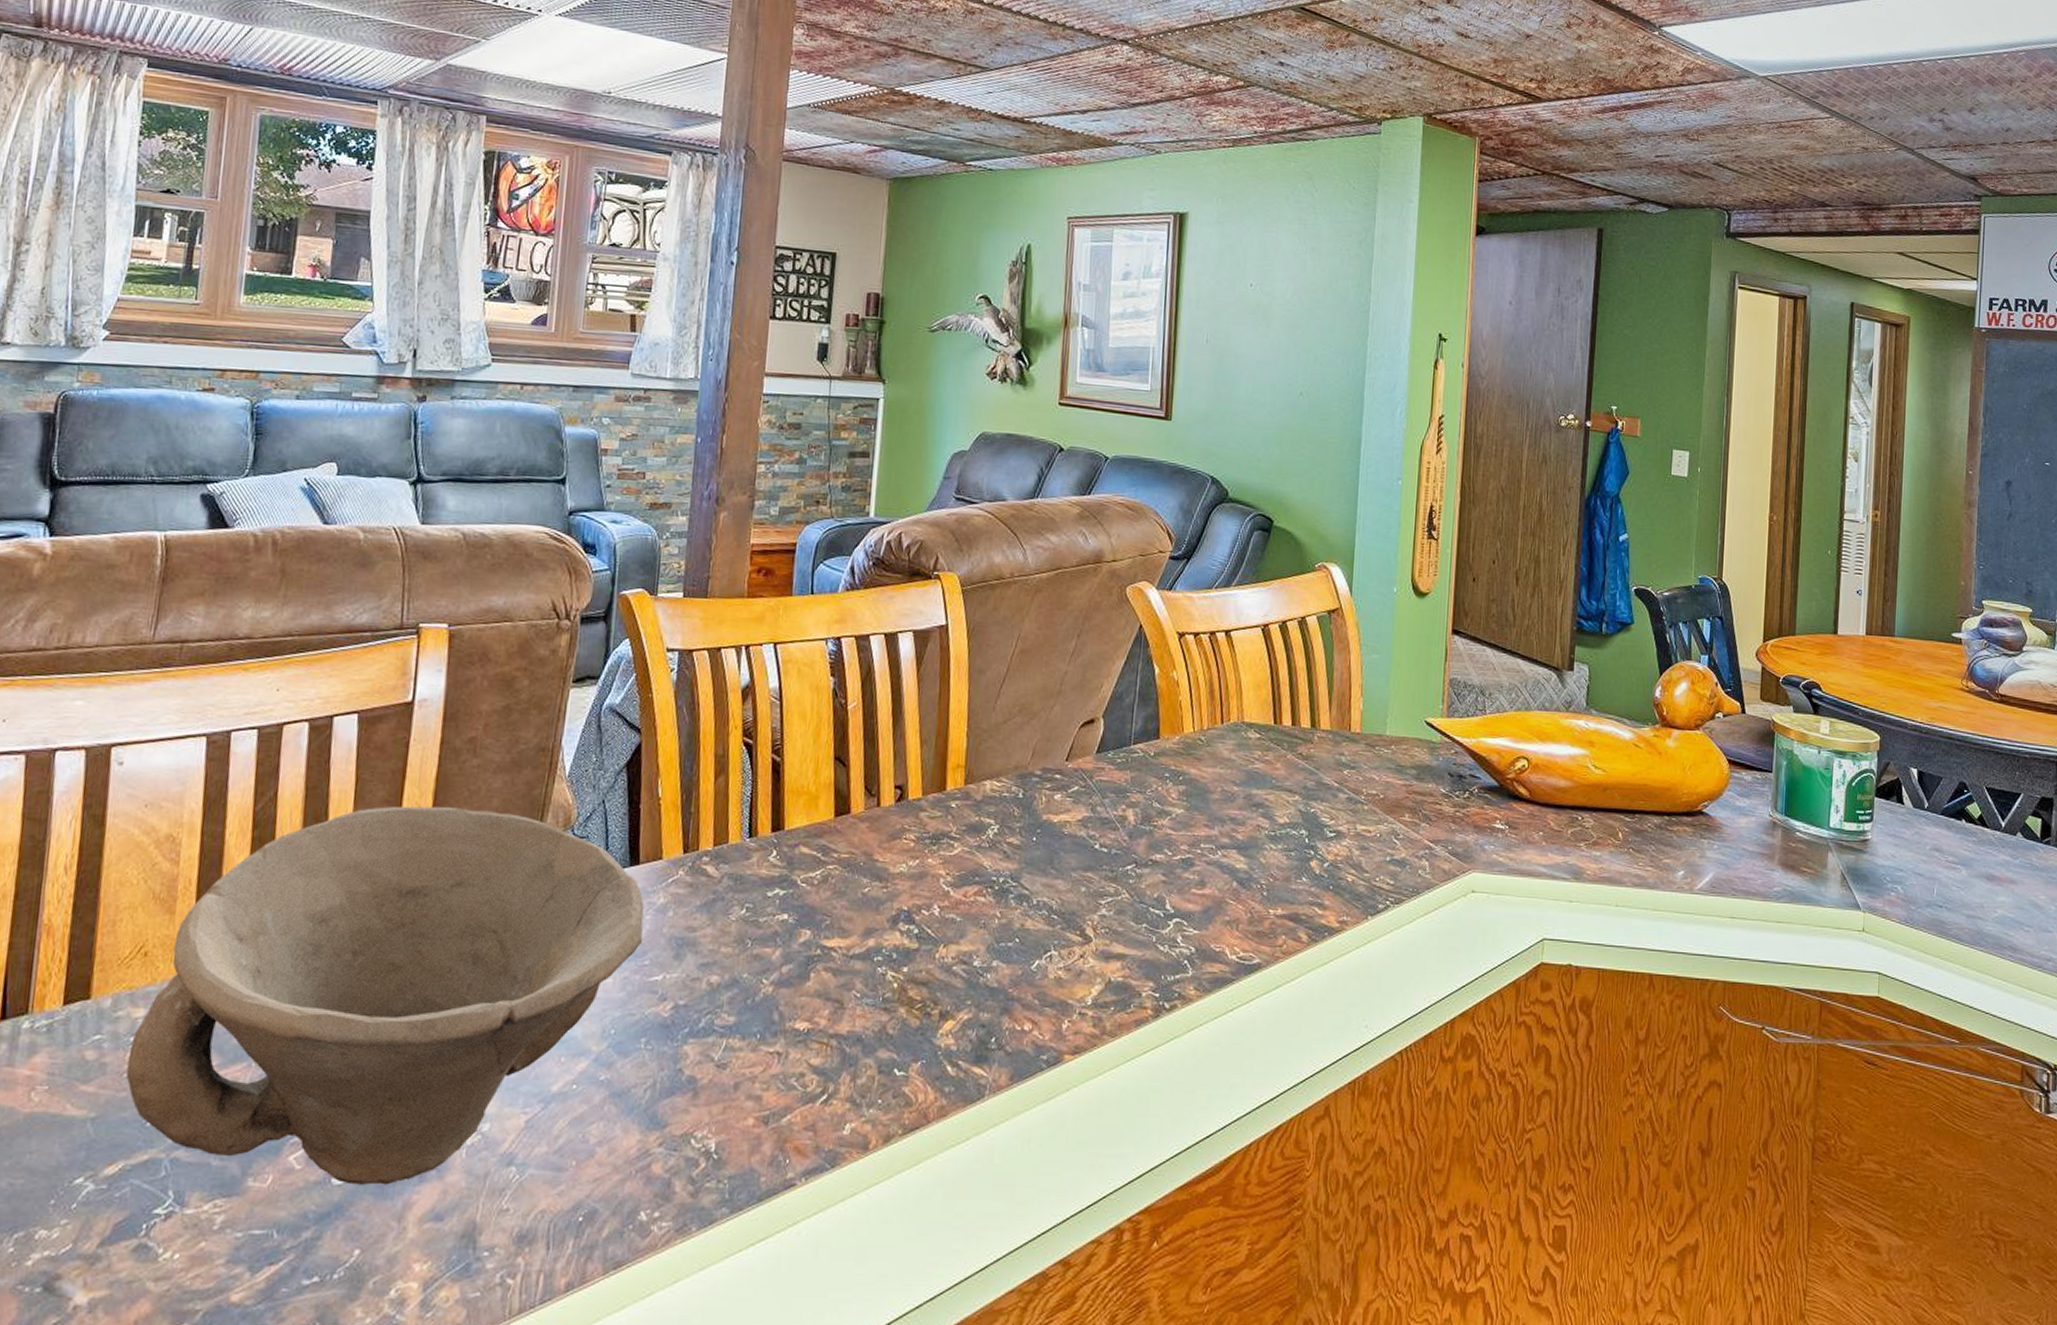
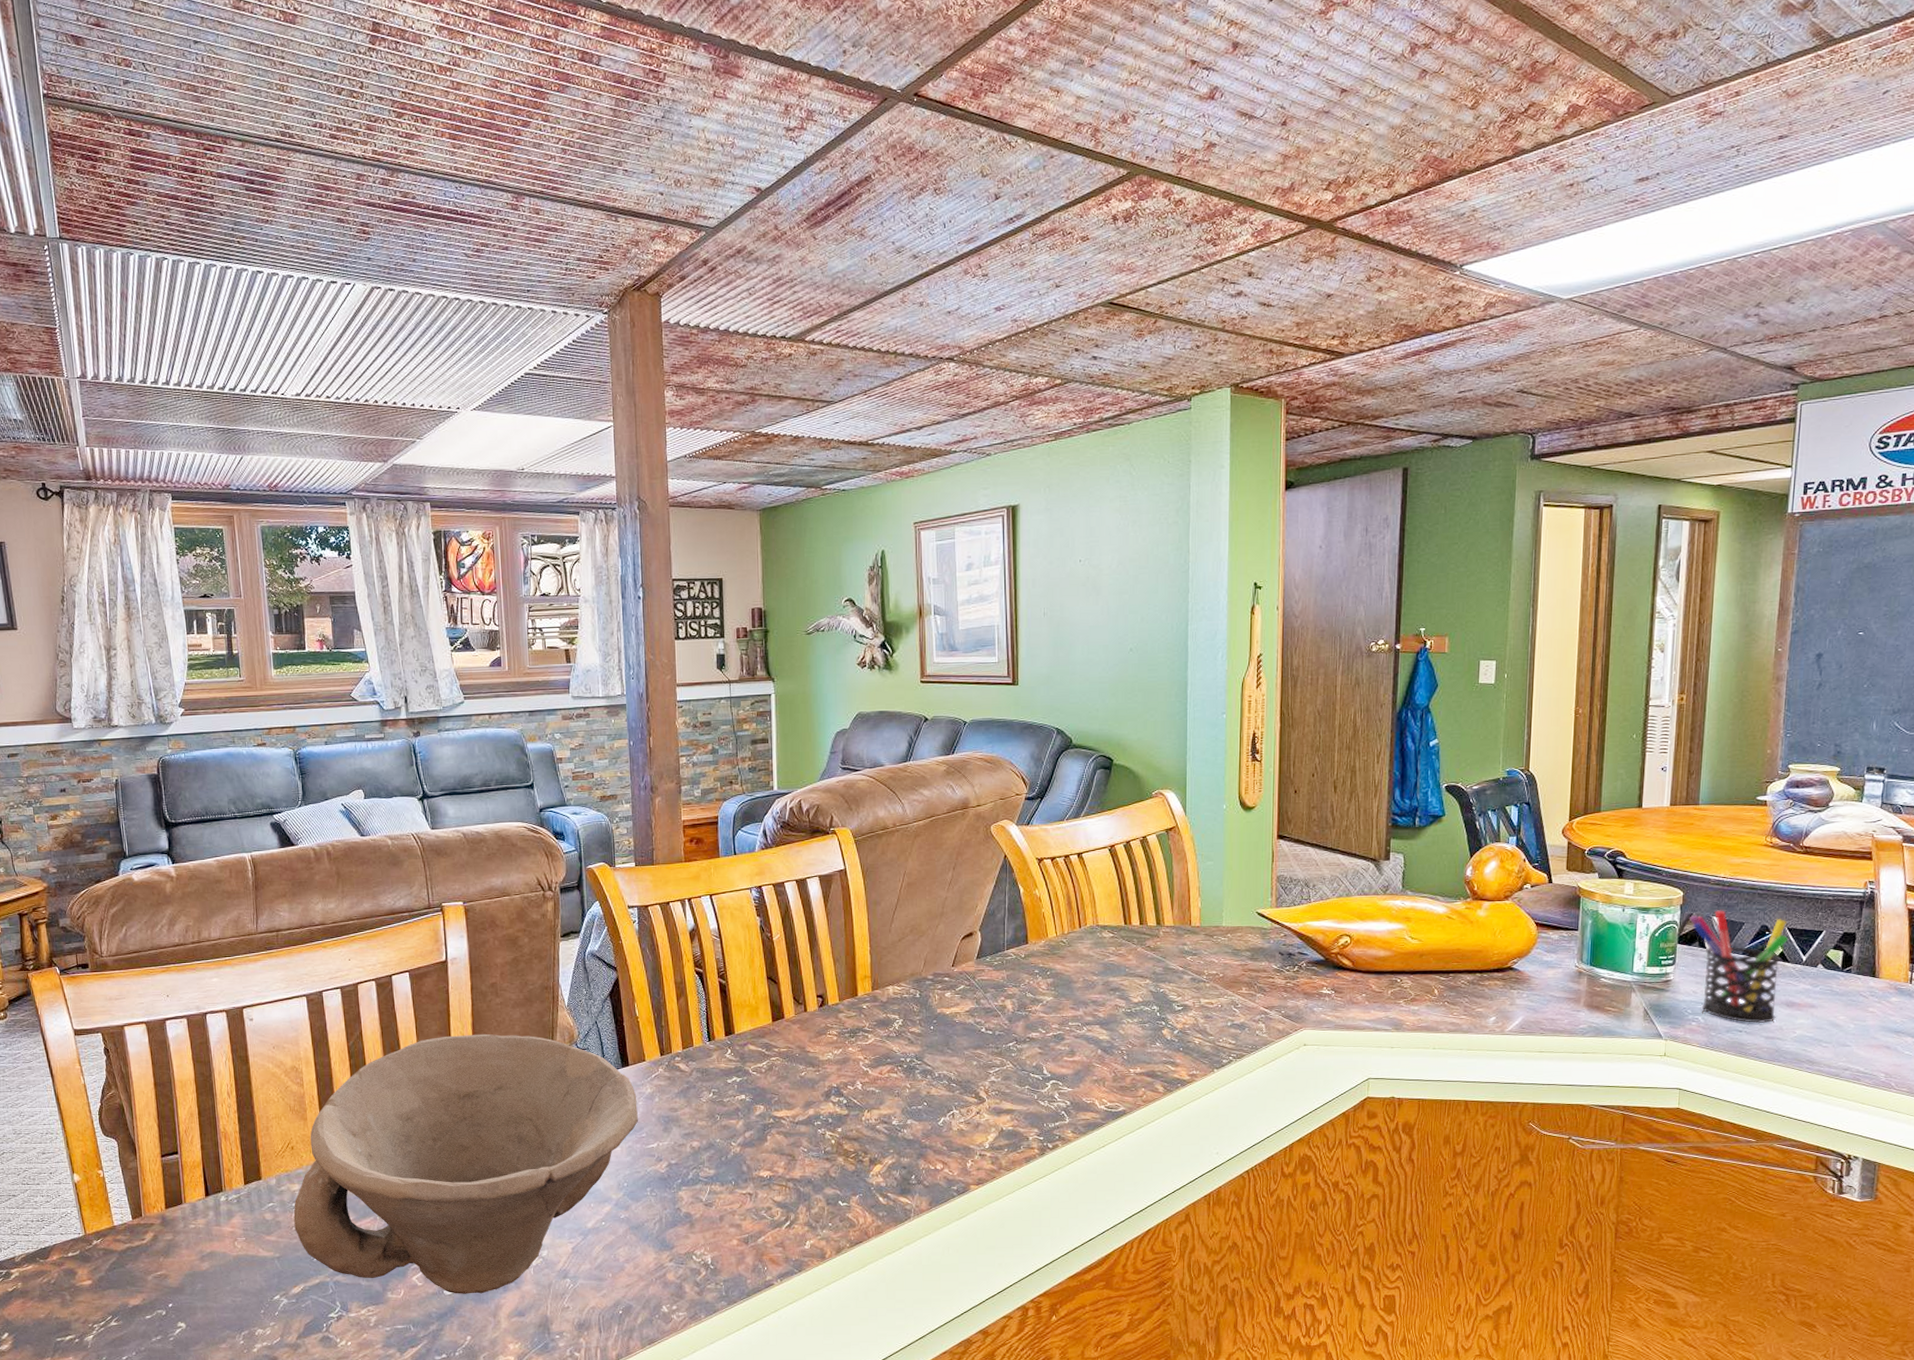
pen holder: none [1887,760,1987,899] -> present [1690,910,1789,1024]

